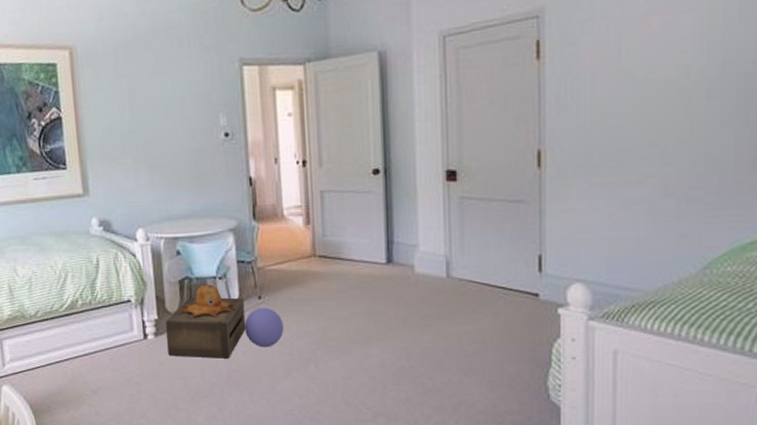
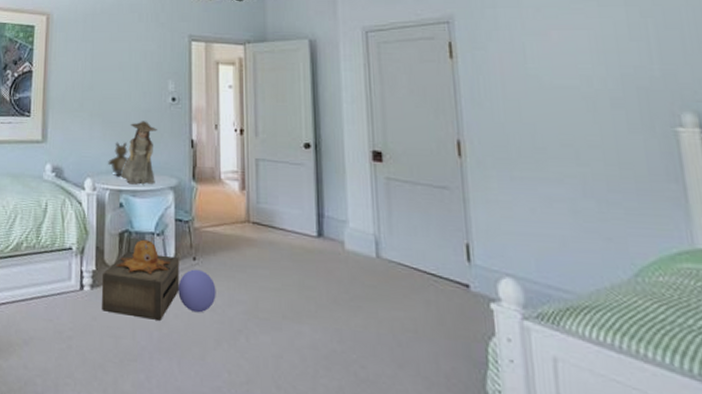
bear: none [159,187,182,224] -> present [108,142,129,177]
doll: none [174,162,213,231] -> present [120,121,157,185]

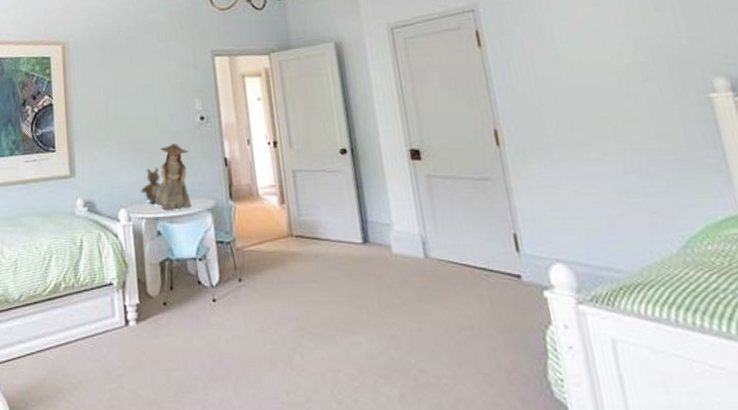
toy box: present [102,237,180,321] -> none [147,263,228,348]
ball: present [178,269,216,313] -> none [226,290,266,335]

